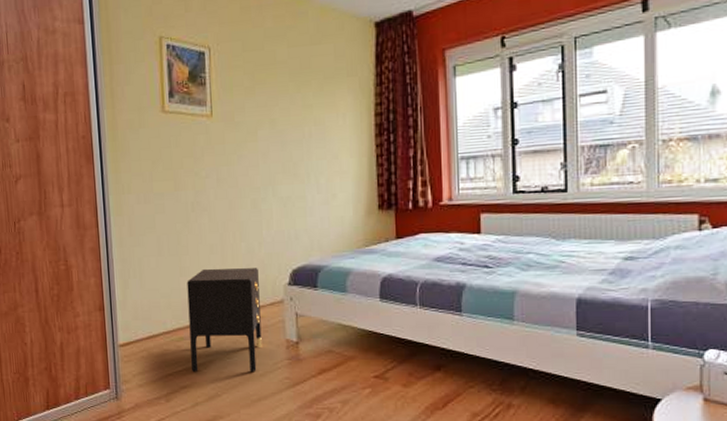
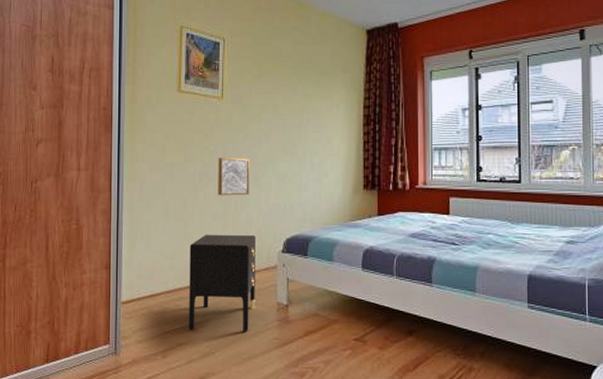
wall art: none [211,182,249,226] -> present [218,158,250,196]

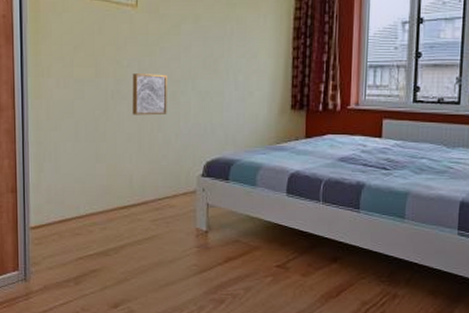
nightstand: present [188,234,255,331] -> none [101,156,173,258]

